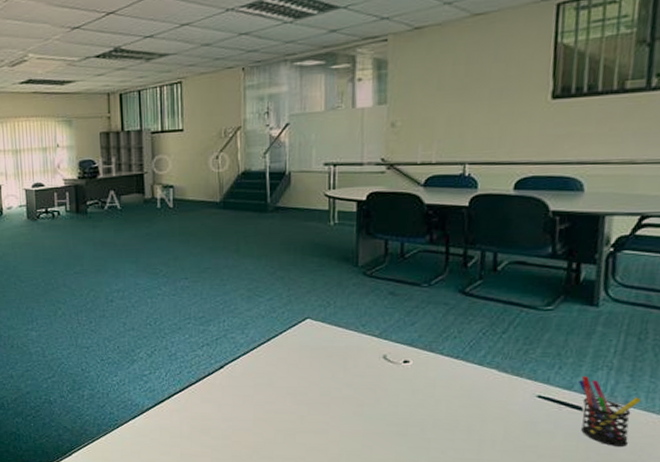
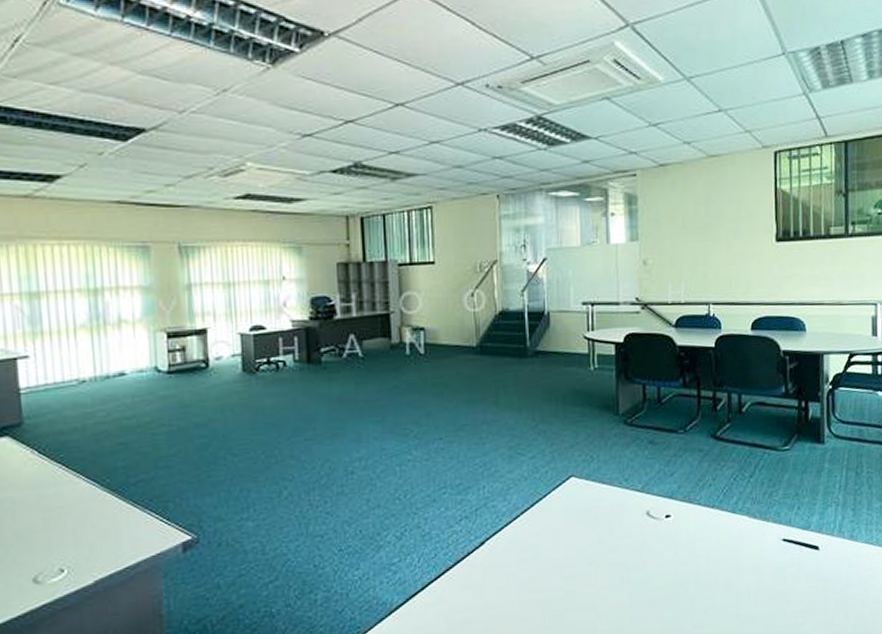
pen holder: present [577,376,641,446] -> none [813,514,862,583]

